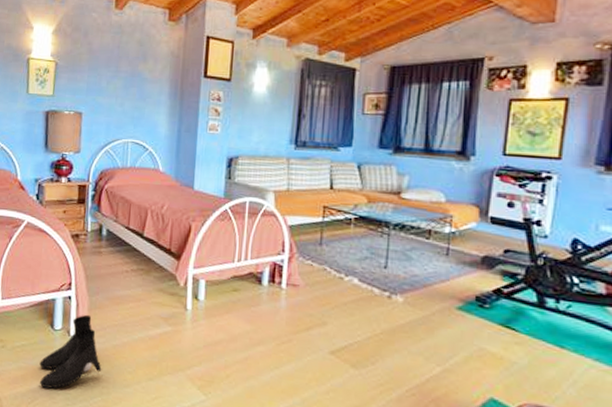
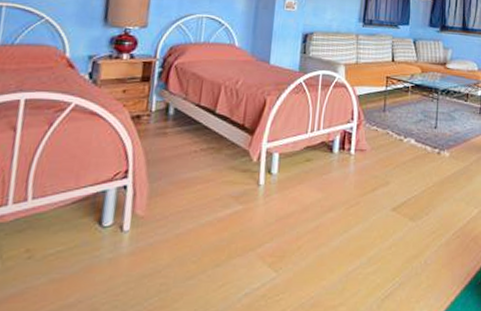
boots: present [39,314,102,389] -> none [78,204,161,299]

